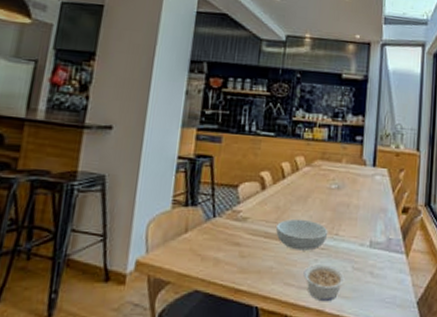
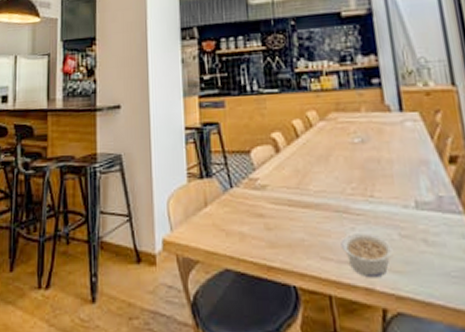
serving bowl: present [276,218,328,251] -> none [300,181,361,218]

